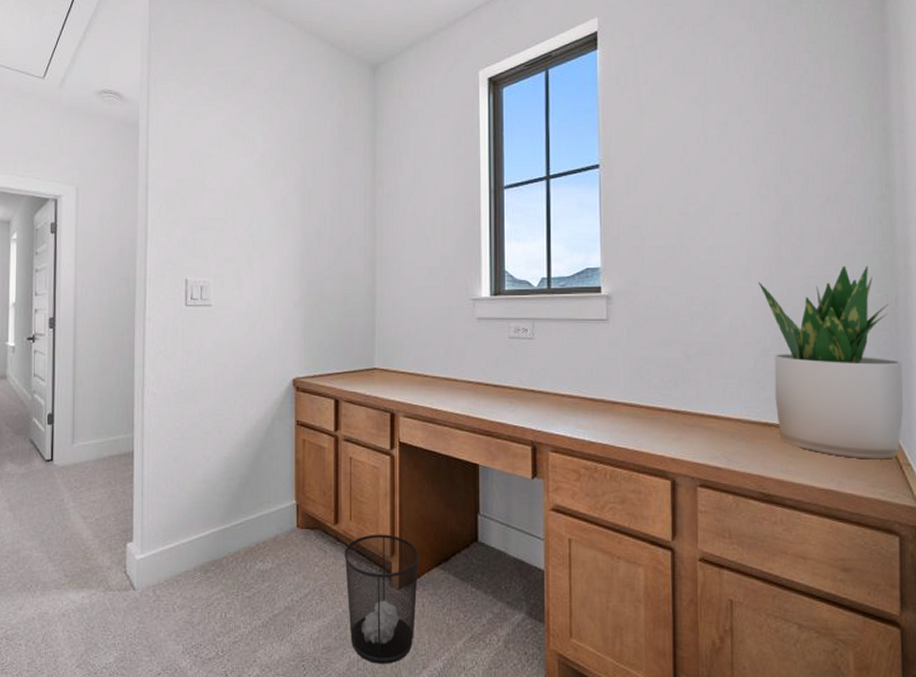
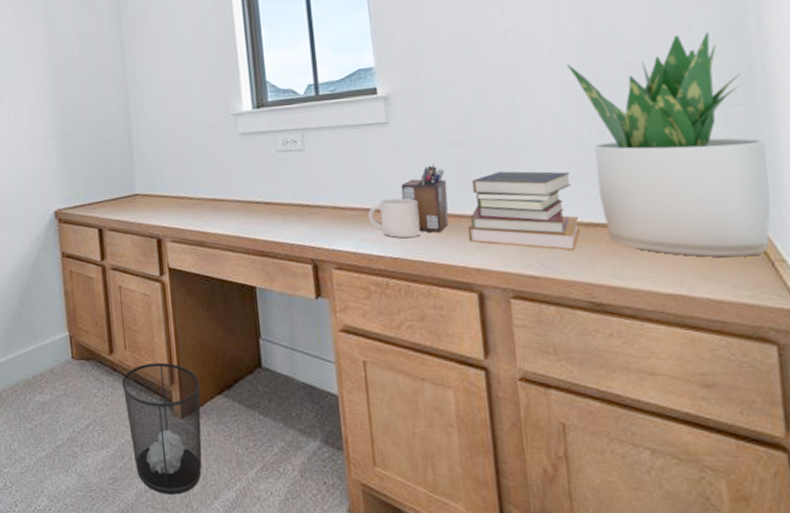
mug: none [584,390,628,427] -> present [367,198,421,239]
desk organizer: none [614,360,653,425] -> present [400,164,449,234]
books: none [668,372,757,446] -> present [468,171,580,250]

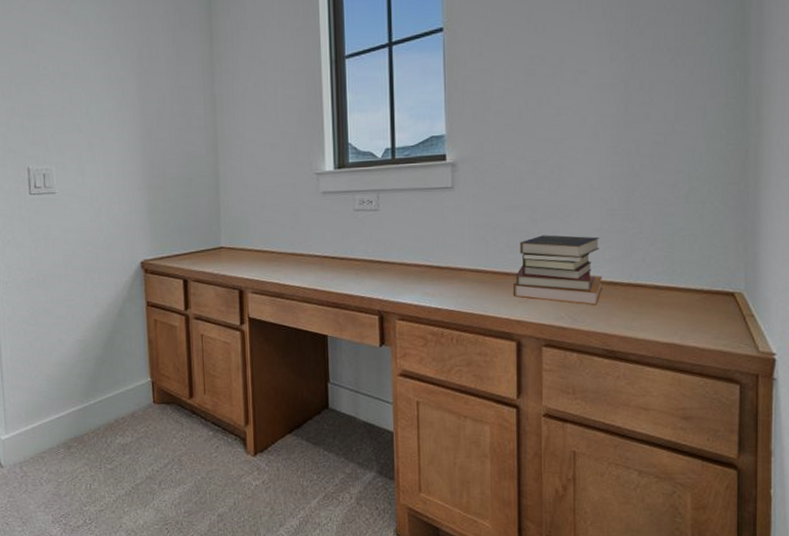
waste bin: present [121,362,202,495] -> none [200,405,273,524]
mug: present [367,198,421,239] -> none [430,257,474,293]
desk organizer: present [400,164,449,234] -> none [460,226,499,289]
planter: present [567,31,771,258] -> none [606,119,750,313]

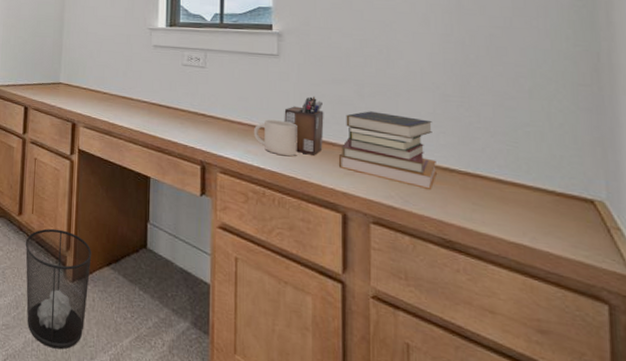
waste bin: none [200,405,273,524] -> present [25,228,92,350]
mug: none [430,257,474,293] -> present [253,119,297,157]
desk organizer: none [460,226,499,289] -> present [284,95,324,157]

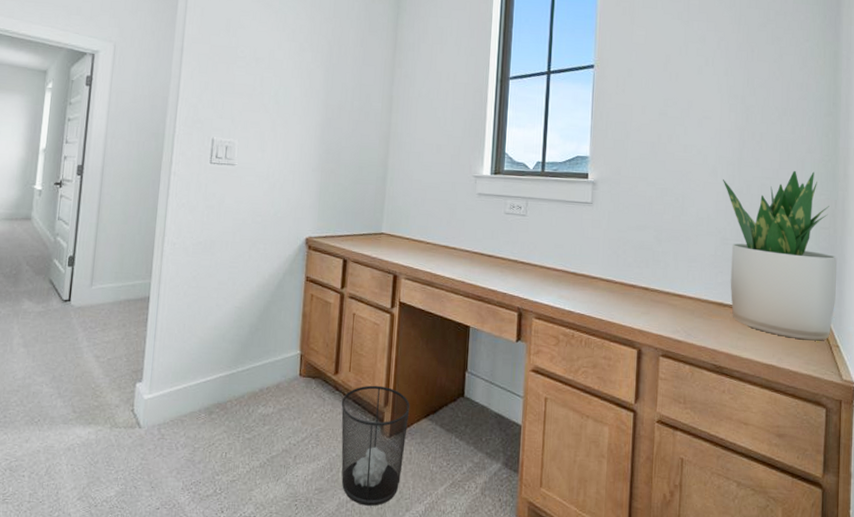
mug: present [253,119,297,157] -> none [566,265,605,300]
desk organizer: present [284,95,324,157] -> none [594,241,628,299]
books: present [339,111,437,189] -> none [638,255,714,323]
planter: none [438,18,610,221] -> present [723,170,838,341]

